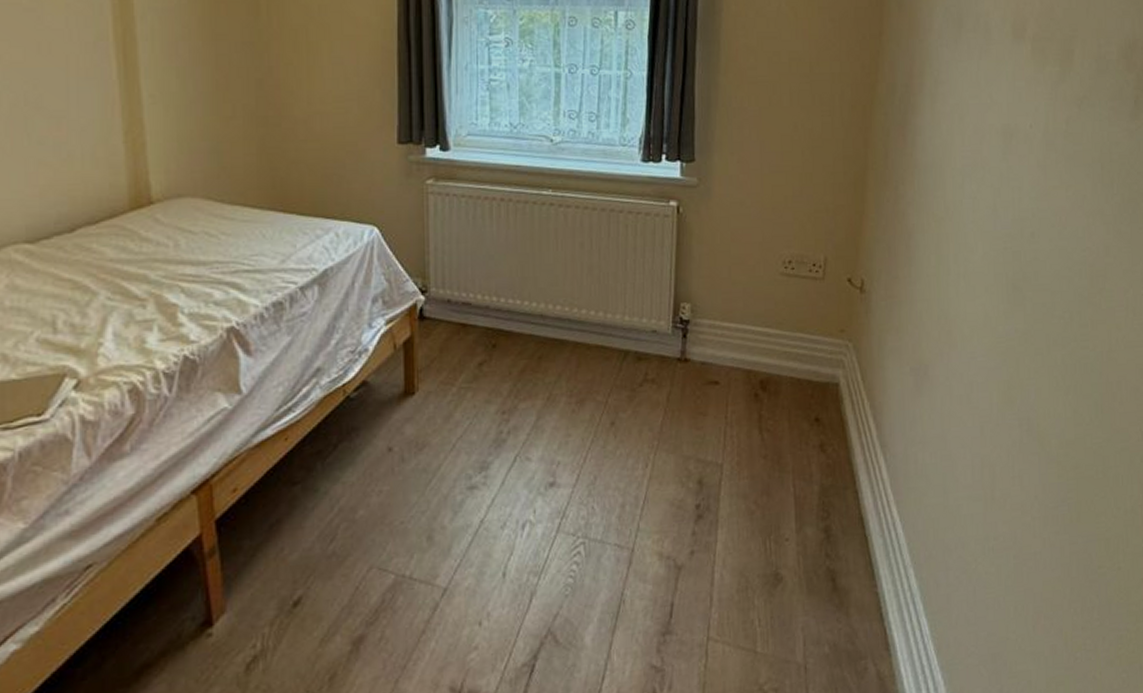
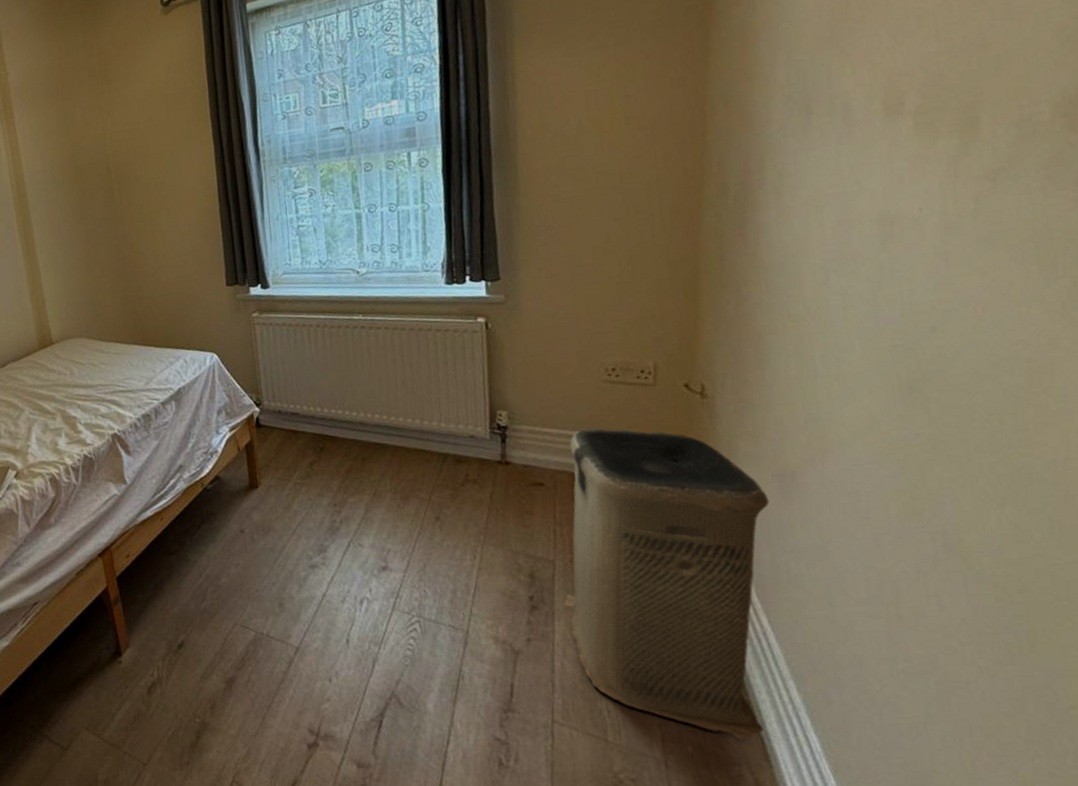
laundry basket: none [727,323,907,633] -> present [563,428,770,741]

